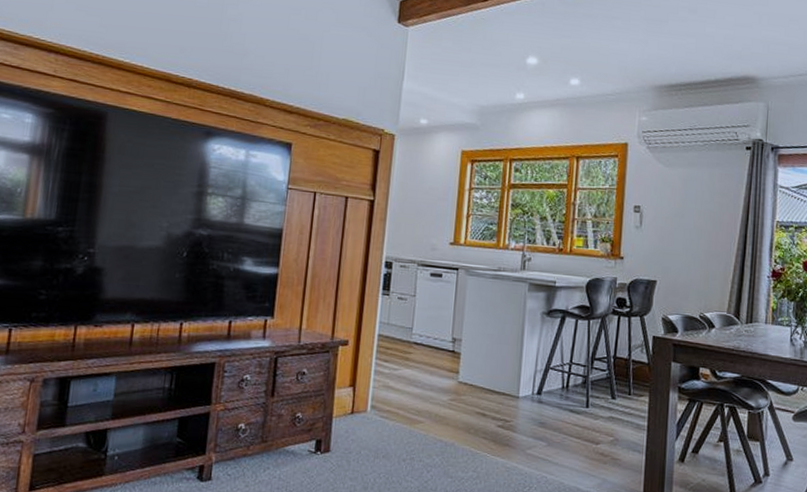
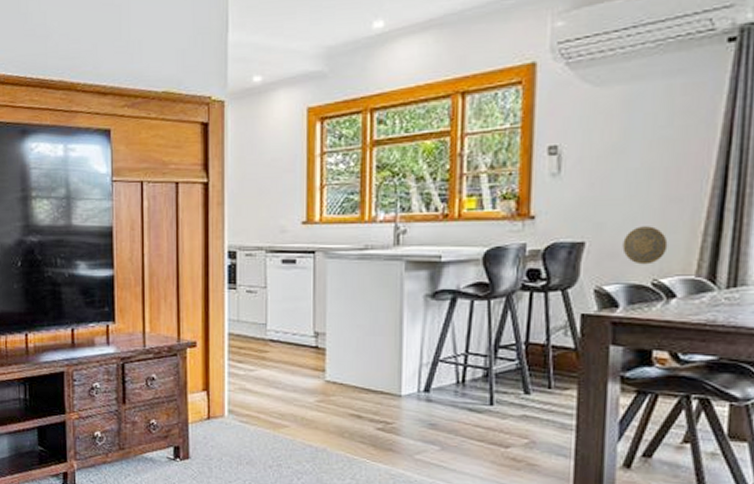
decorative plate: none [681,272,710,302] -> present [622,226,668,265]

